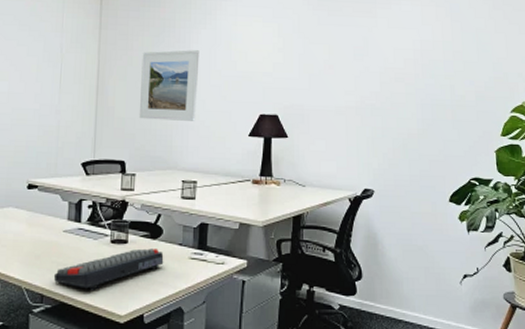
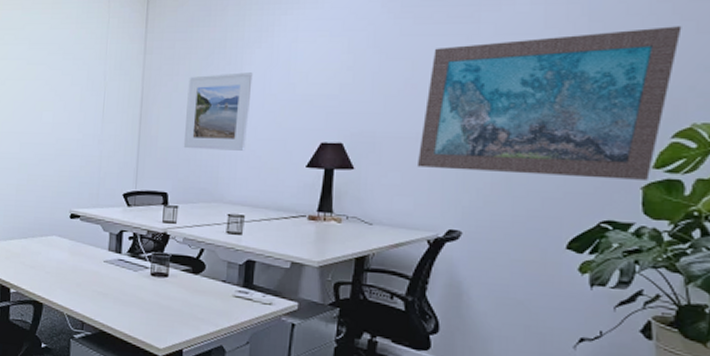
keyboard: present [53,248,164,292] -> none [94,283,206,323]
wall art: none [337,28,510,145] -> present [416,26,682,180]

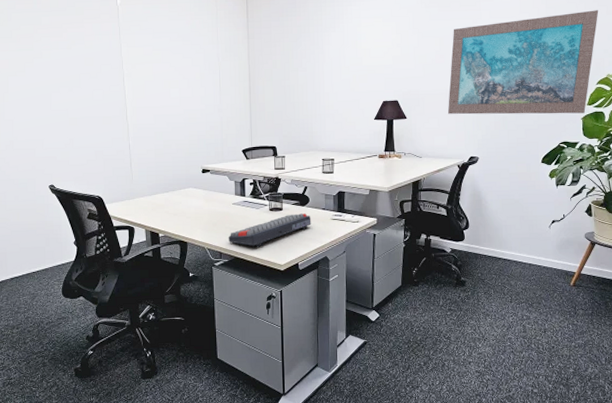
keyboard: none [94,283,206,323] -> present [228,213,312,248]
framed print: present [183,72,253,151] -> none [284,51,331,112]

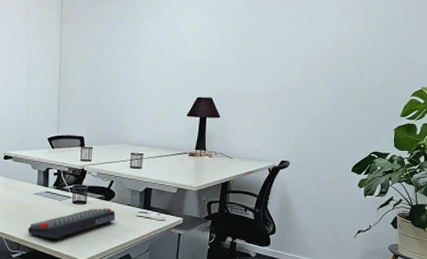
wall art: present [447,10,599,115] -> none [261,21,418,124]

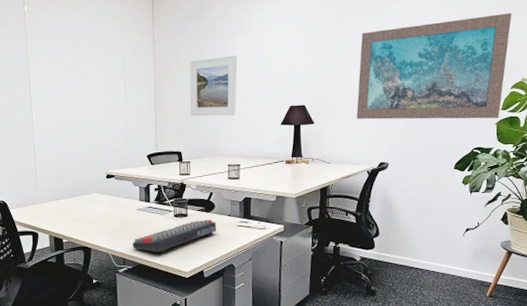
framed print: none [95,40,147,103] -> present [190,55,237,117]
wall art: none [261,21,418,124] -> present [356,13,512,120]

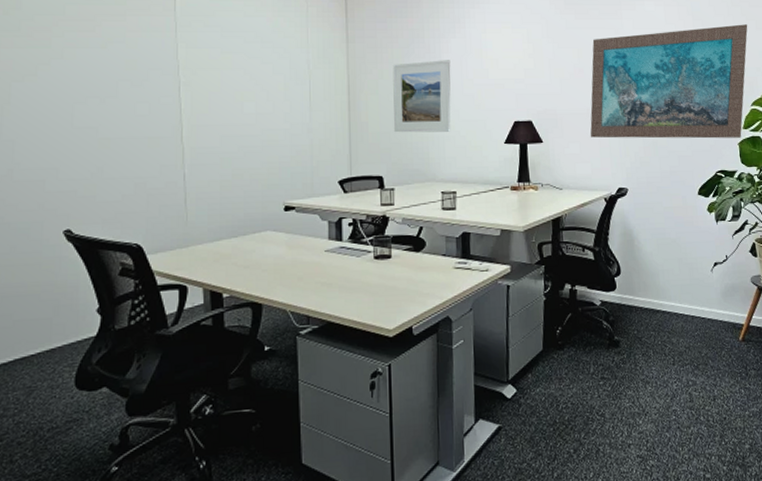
keyboard: present [132,220,217,255] -> none [318,261,429,309]

